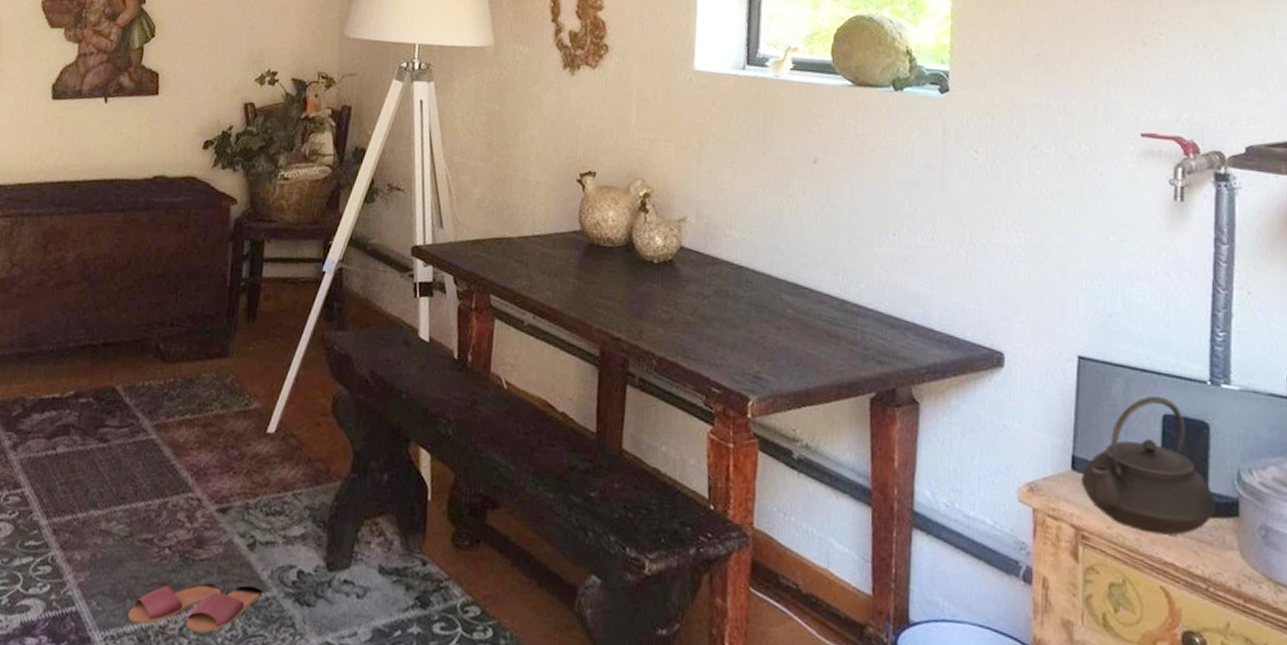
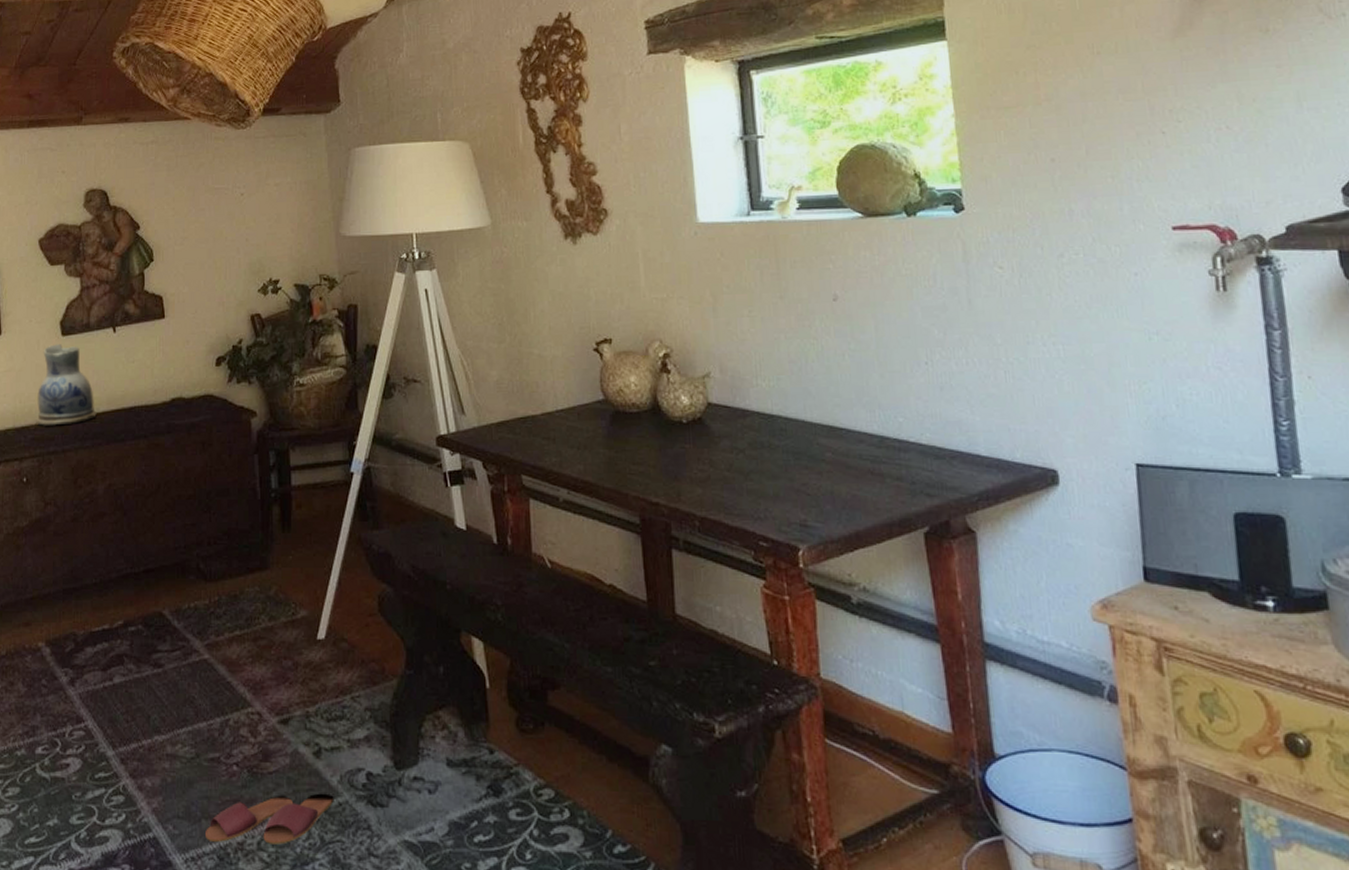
ceramic pitcher: none [14,107,77,189] -> present [36,344,97,426]
teapot: present [1080,395,1217,536] -> none [1155,495,1304,638]

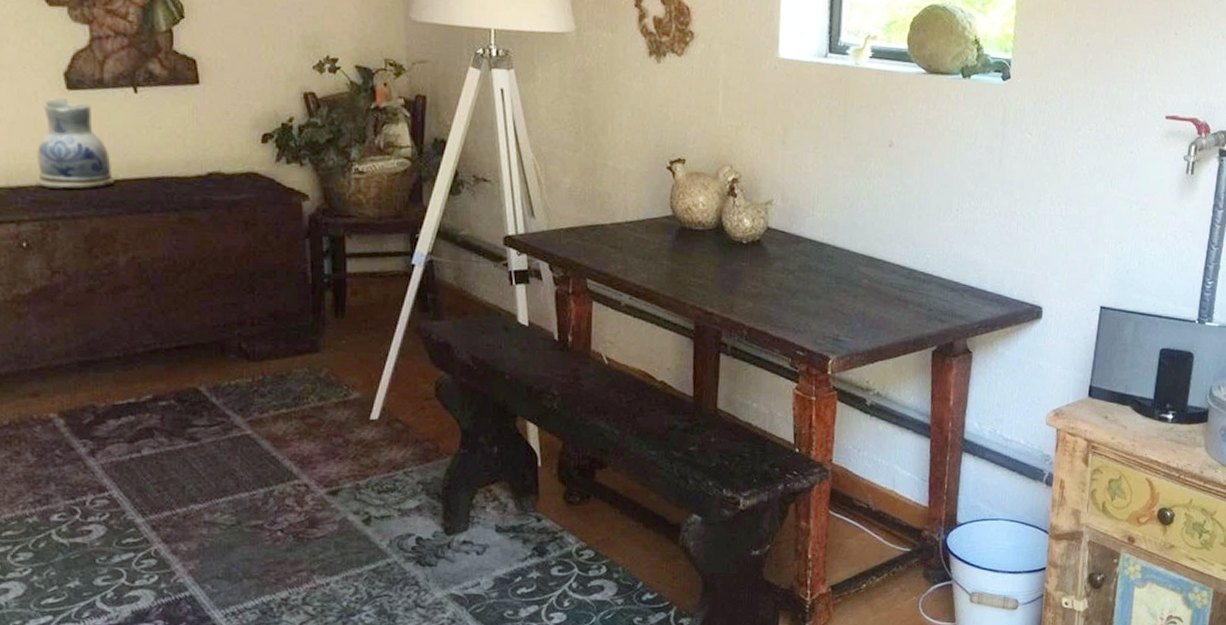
slippers: present [205,793,334,845] -> none [247,555,383,599]

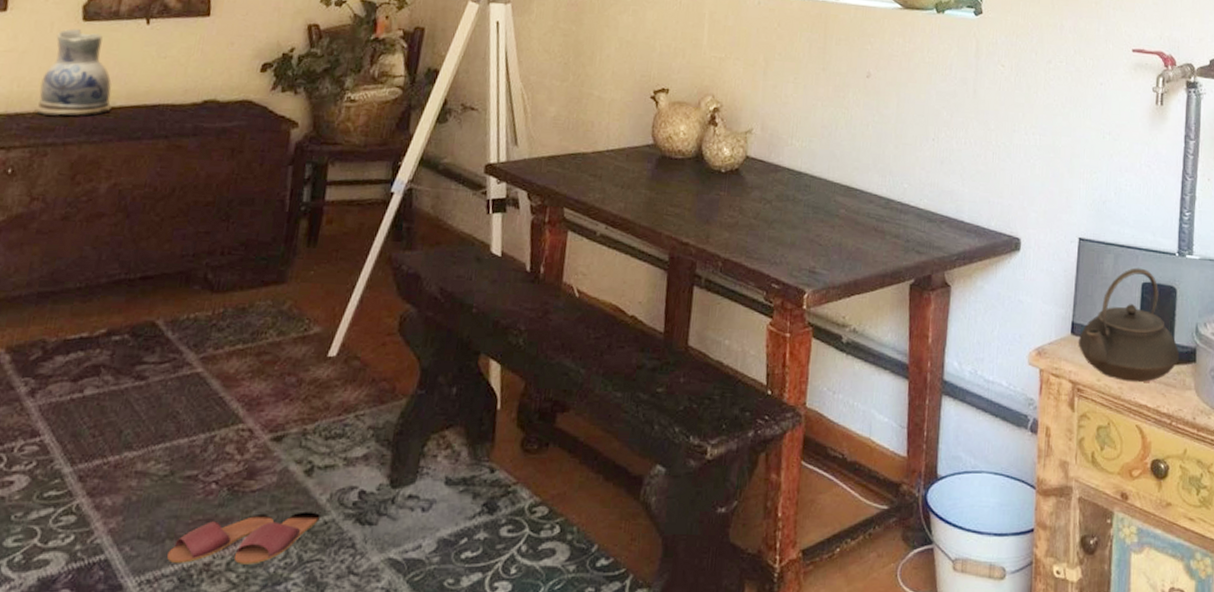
slippers: none [247,555,383,599] -> present [167,511,320,565]
teapot: none [1094,334,1193,441] -> present [1078,267,1180,383]

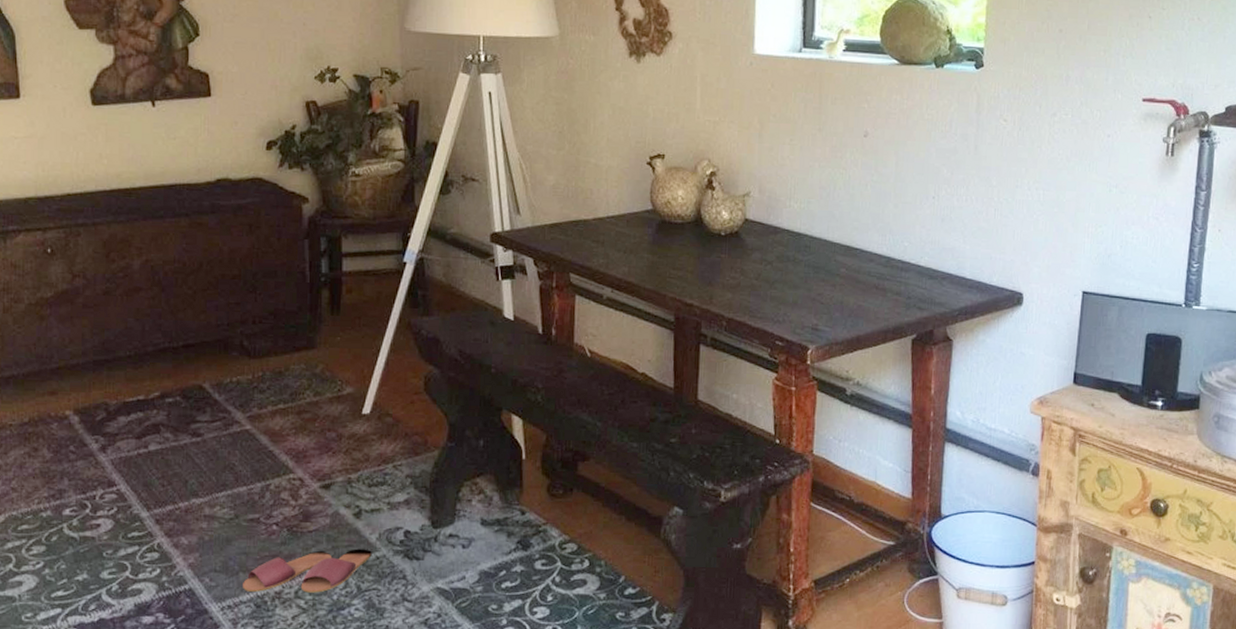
ceramic pitcher: present [34,28,112,117] -> none [62,113,132,198]
teapot: present [1078,267,1180,383] -> none [1080,319,1183,429]

